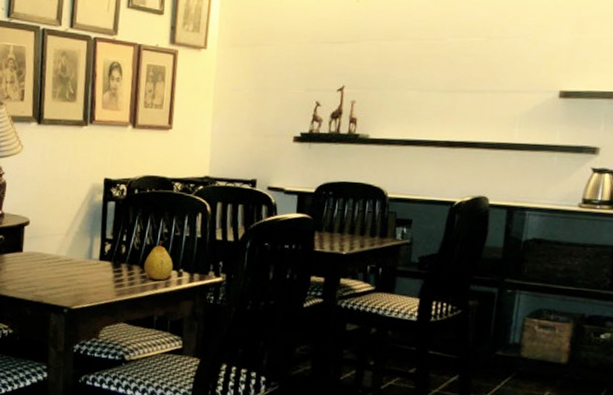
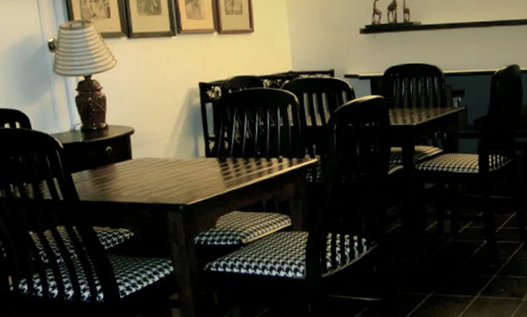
fruit: present [143,240,173,281] -> none [246,132,273,169]

